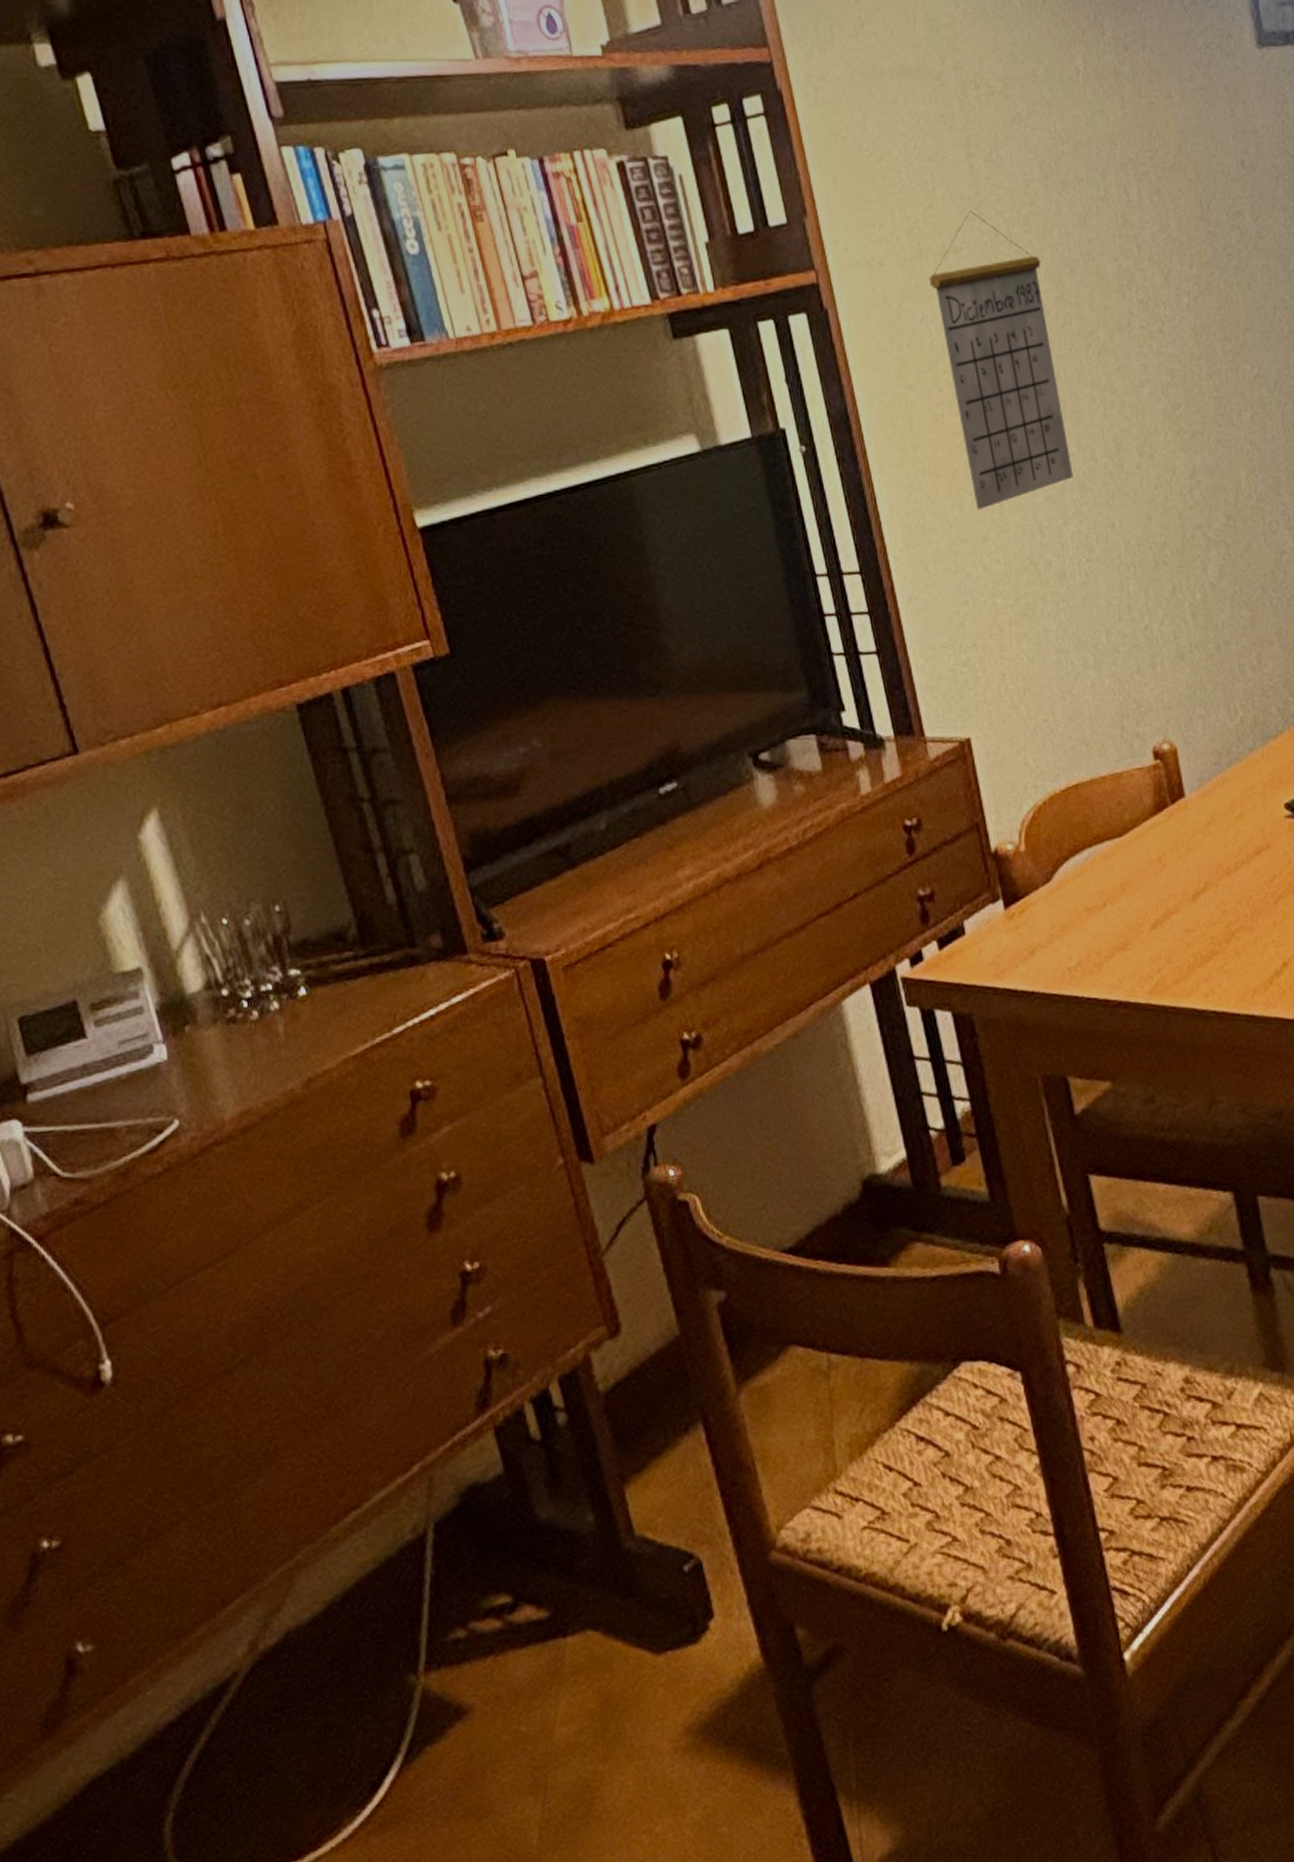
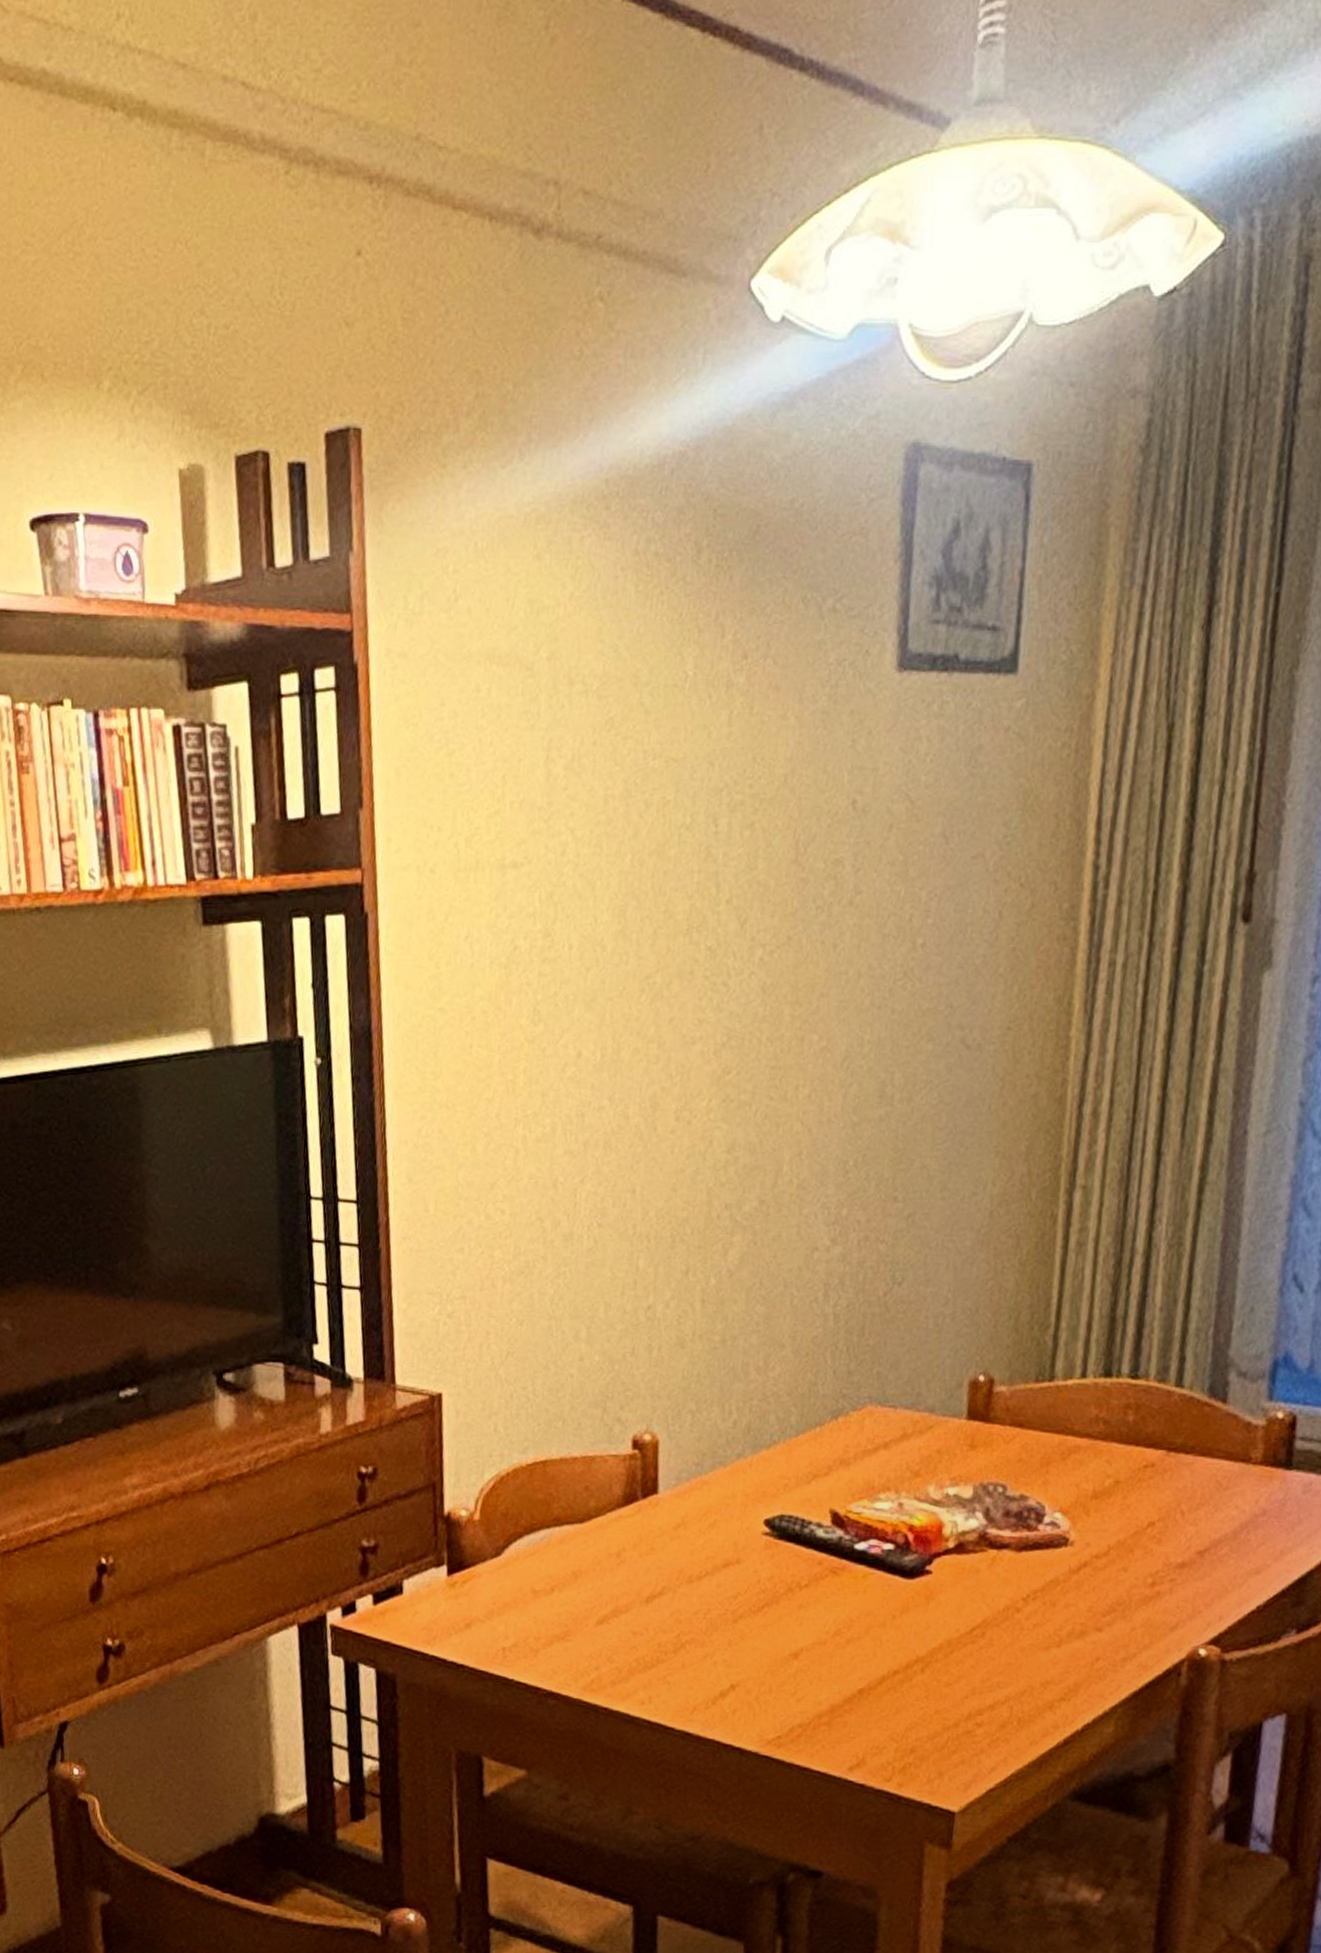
calendar: present [929,210,1074,510] -> none [481,822,606,1154]

